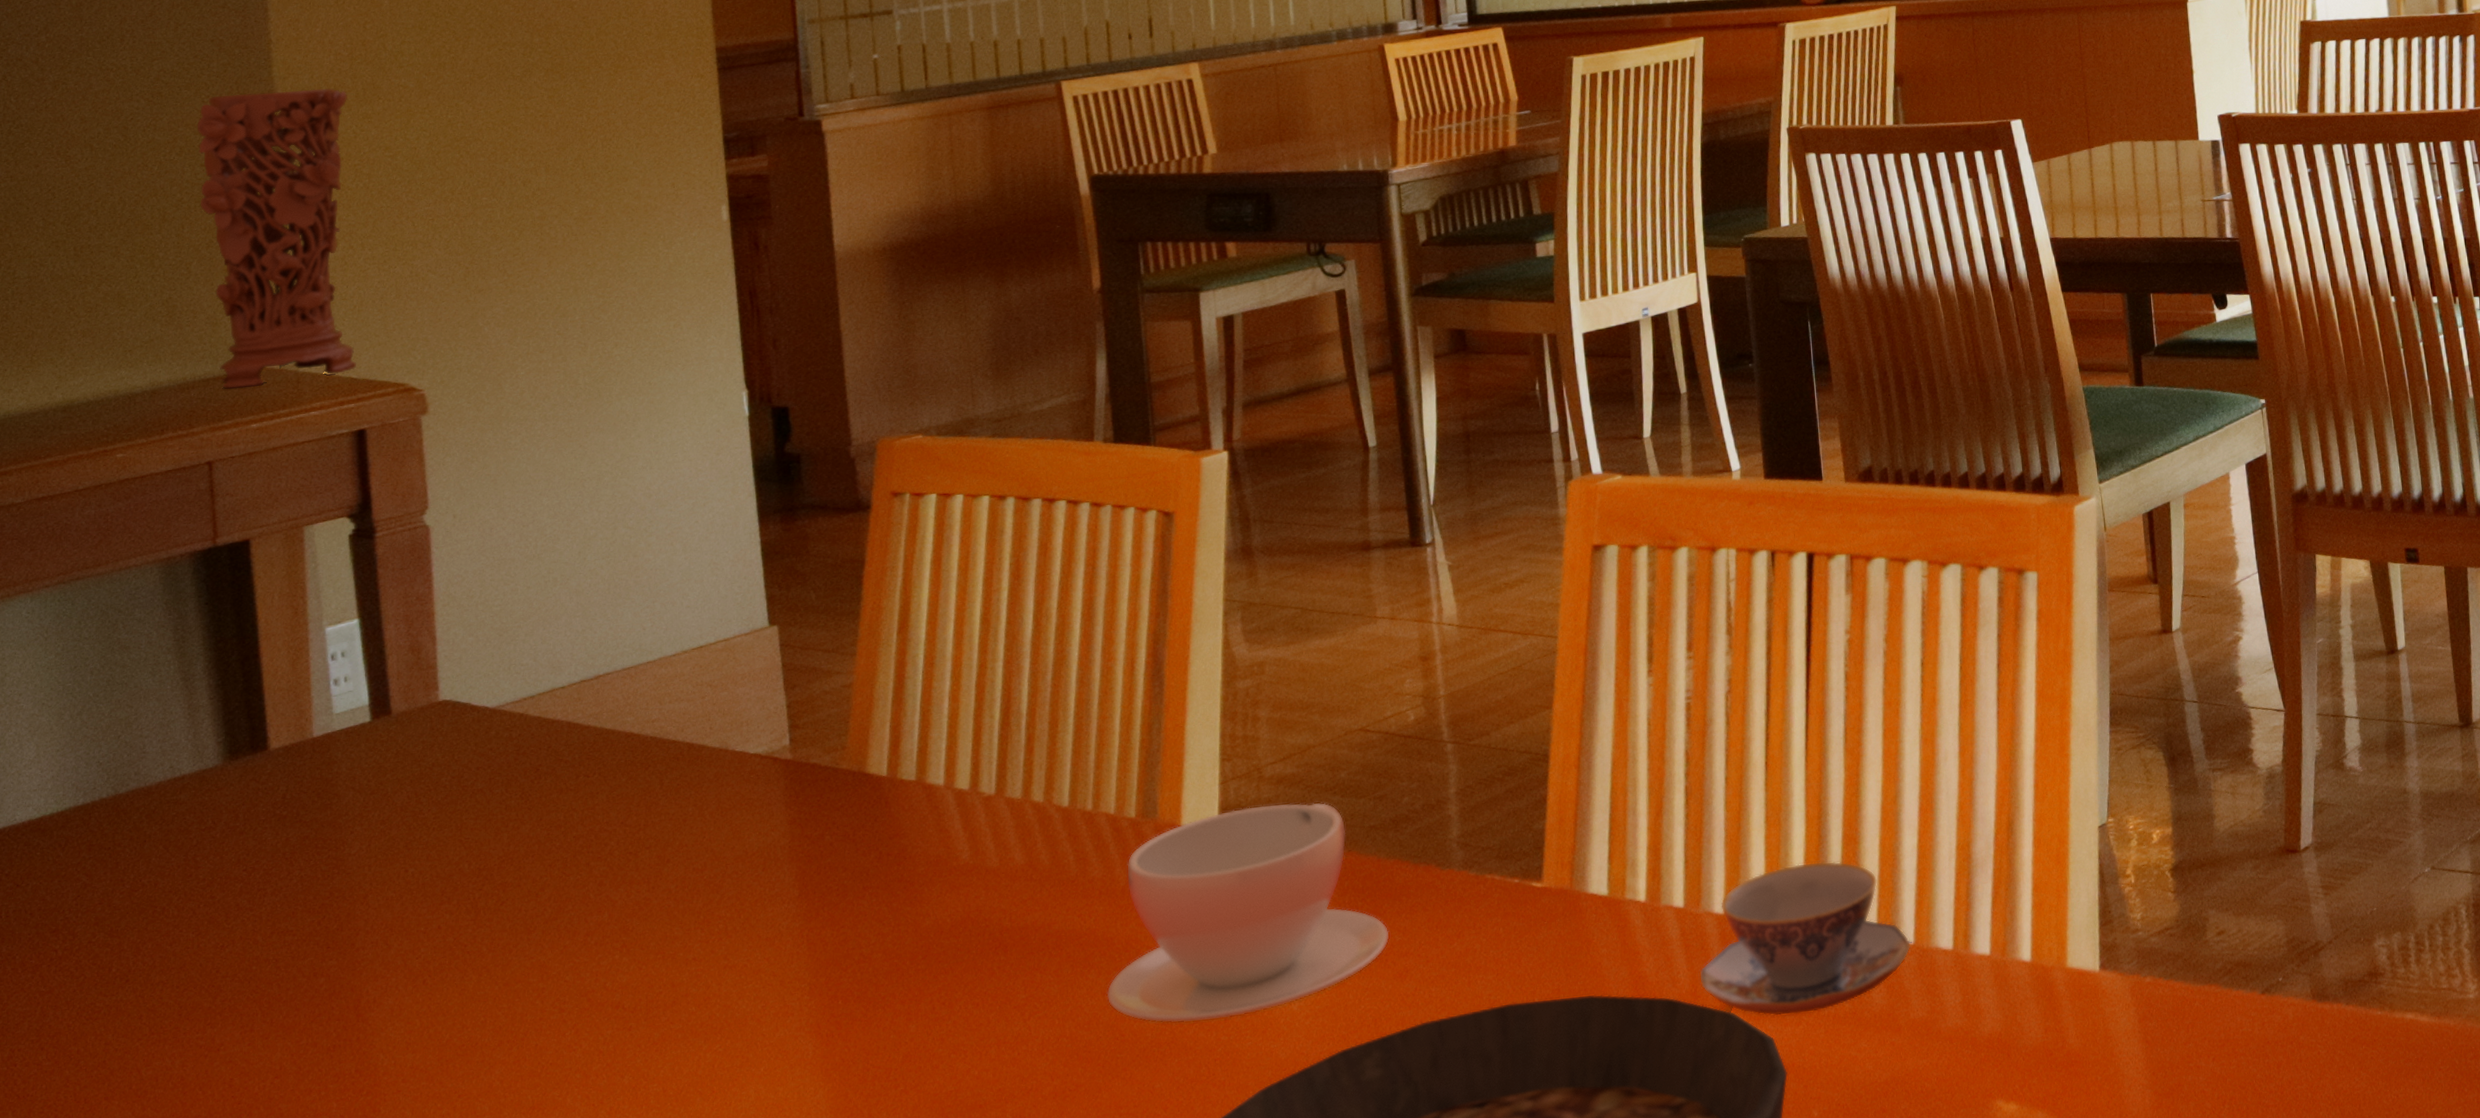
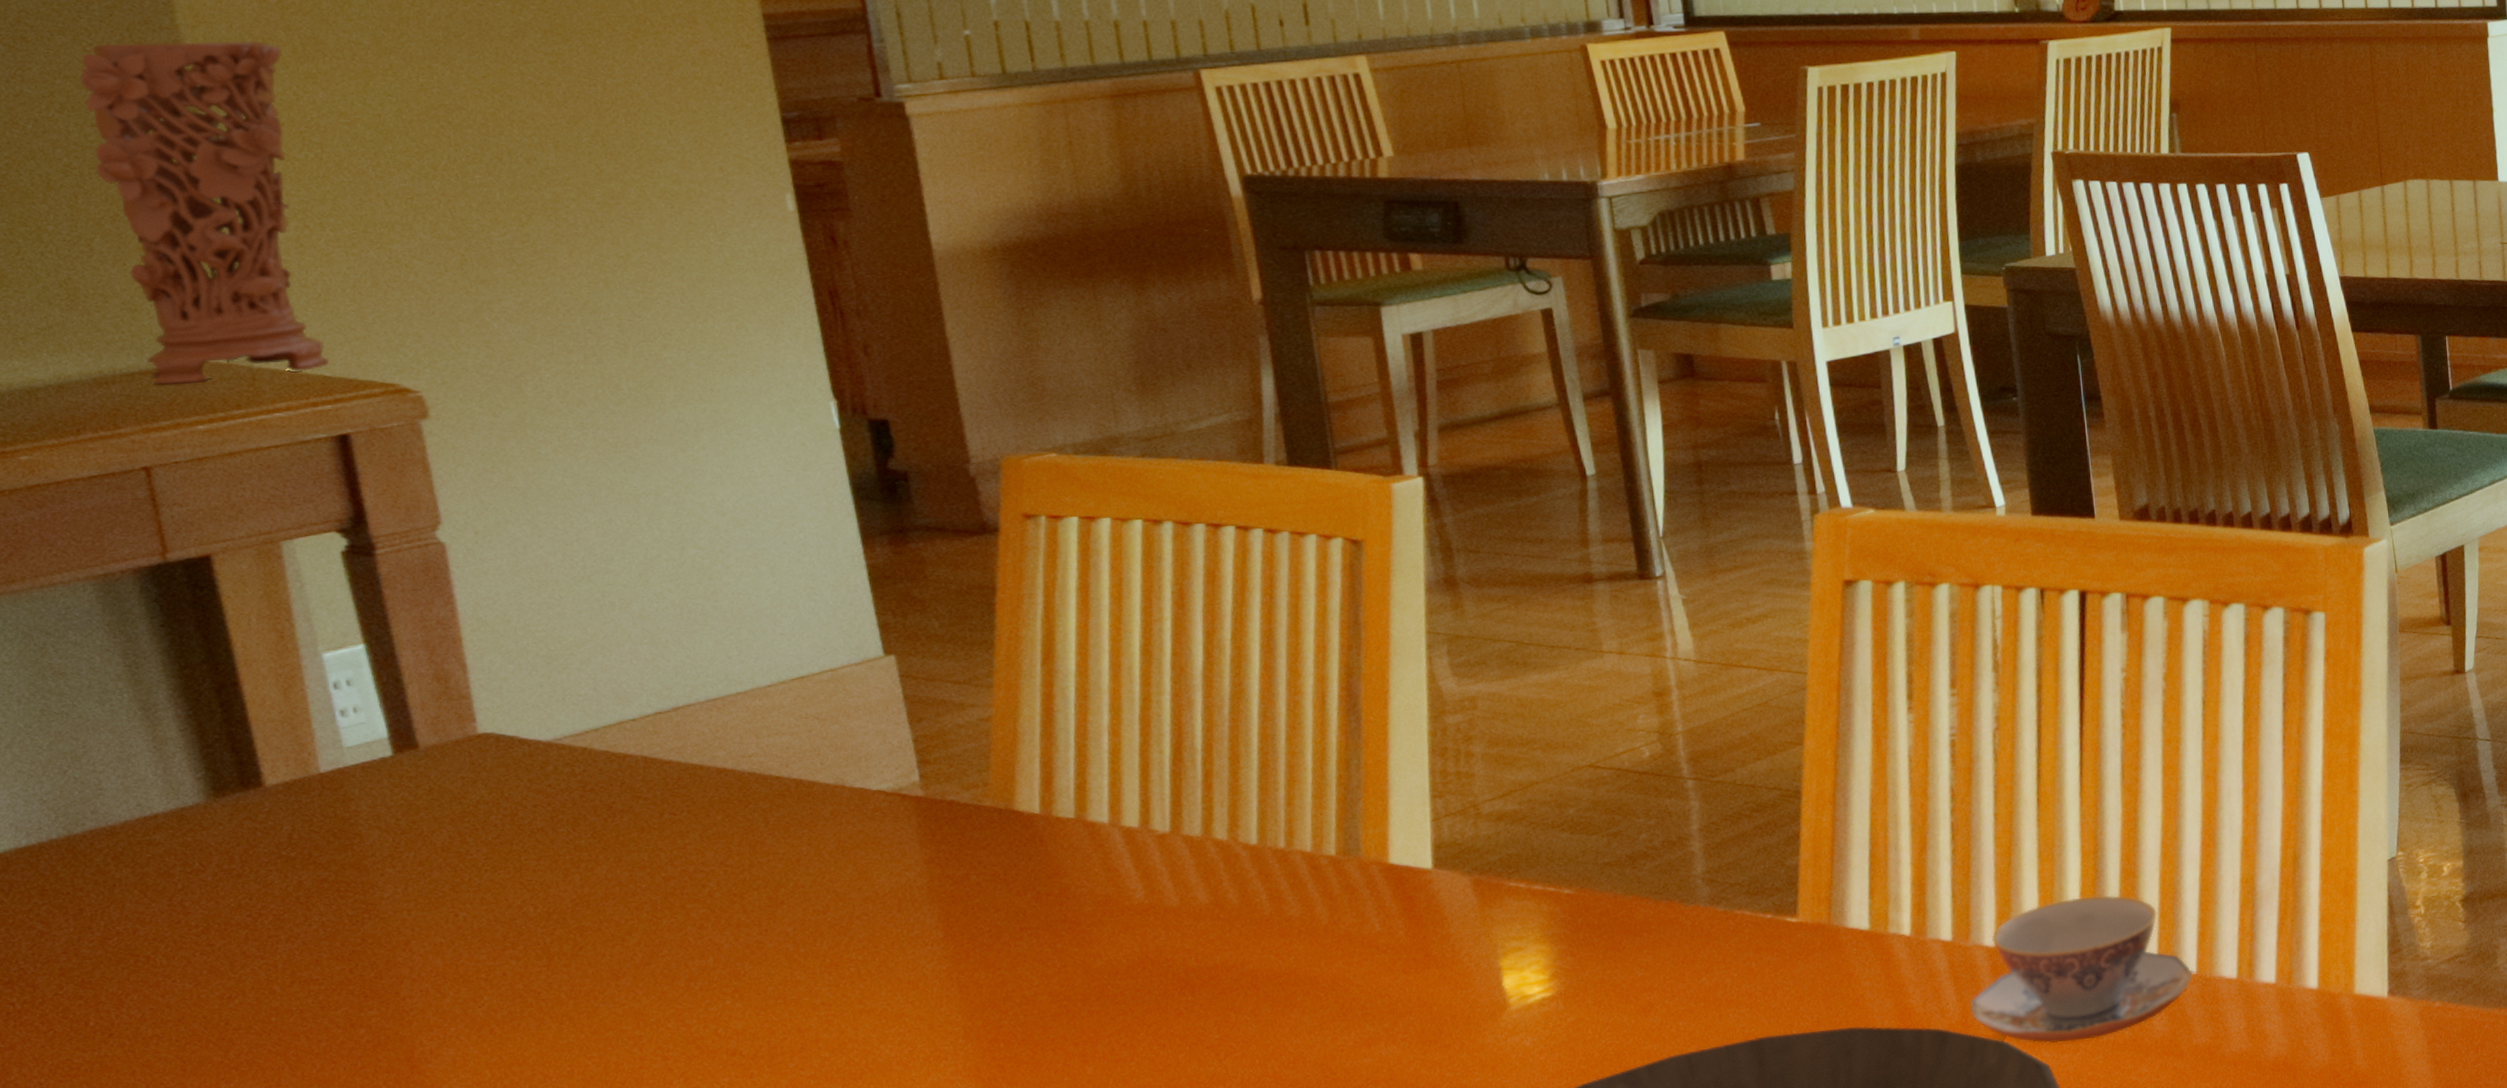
teacup: present [1106,802,1390,1023] -> none [1312,839,1631,1061]

